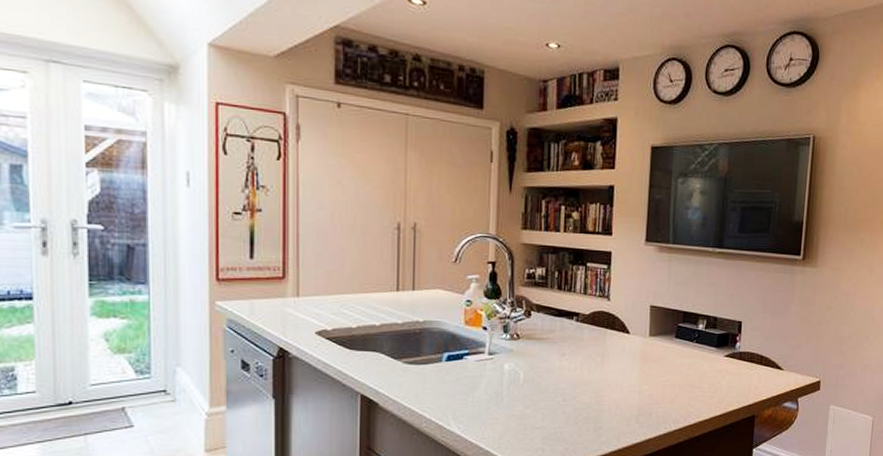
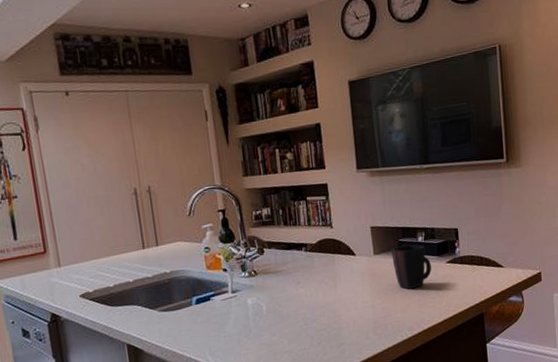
mug: none [668,330,708,379] -> present [391,244,432,289]

